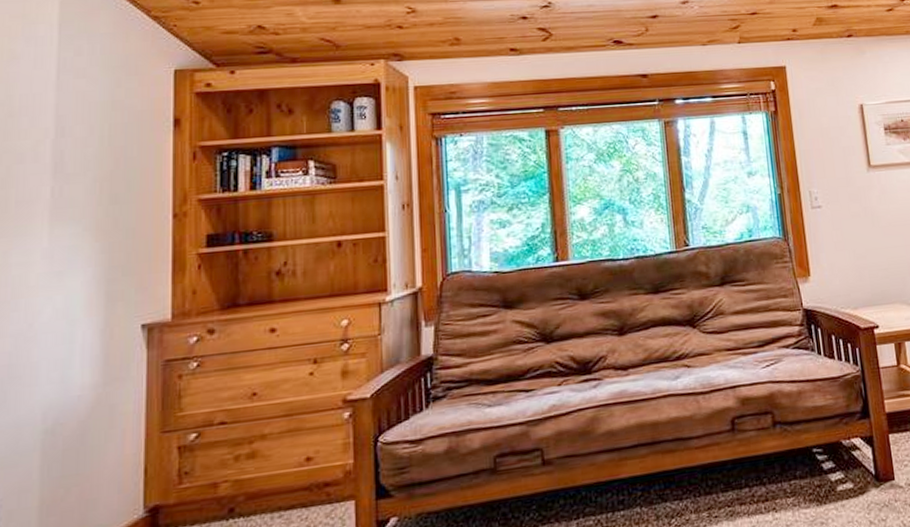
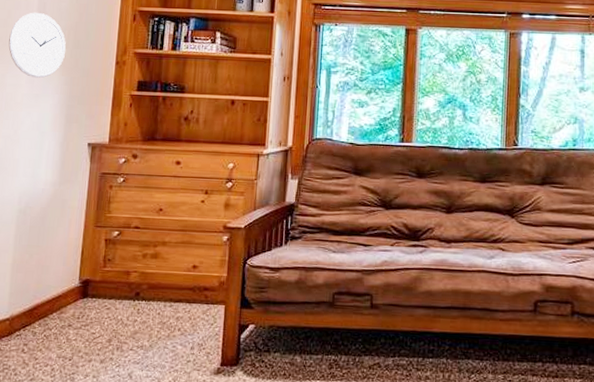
wall clock: none [11,164,98,250] -> present [8,12,66,78]

